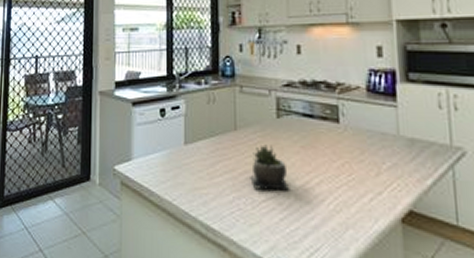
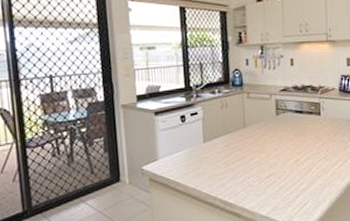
succulent plant: present [250,144,290,191] -> none [257,136,287,170]

